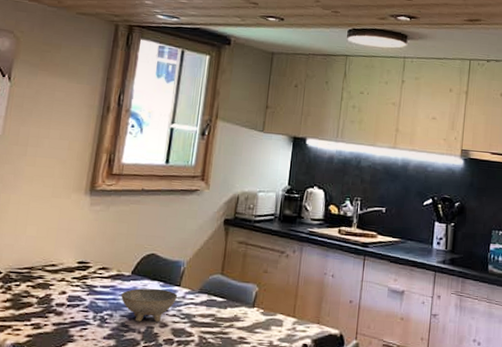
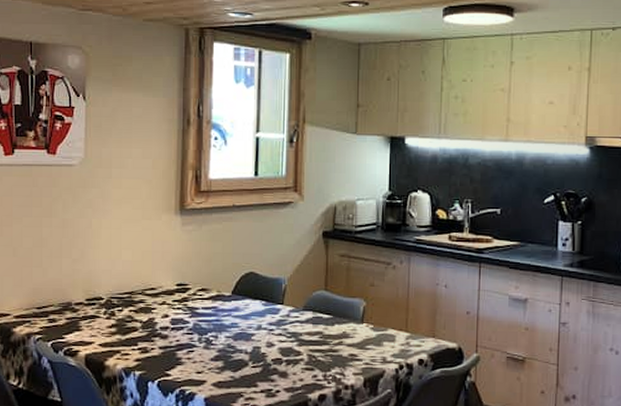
bowl: present [121,288,178,322] -> none [224,307,282,342]

